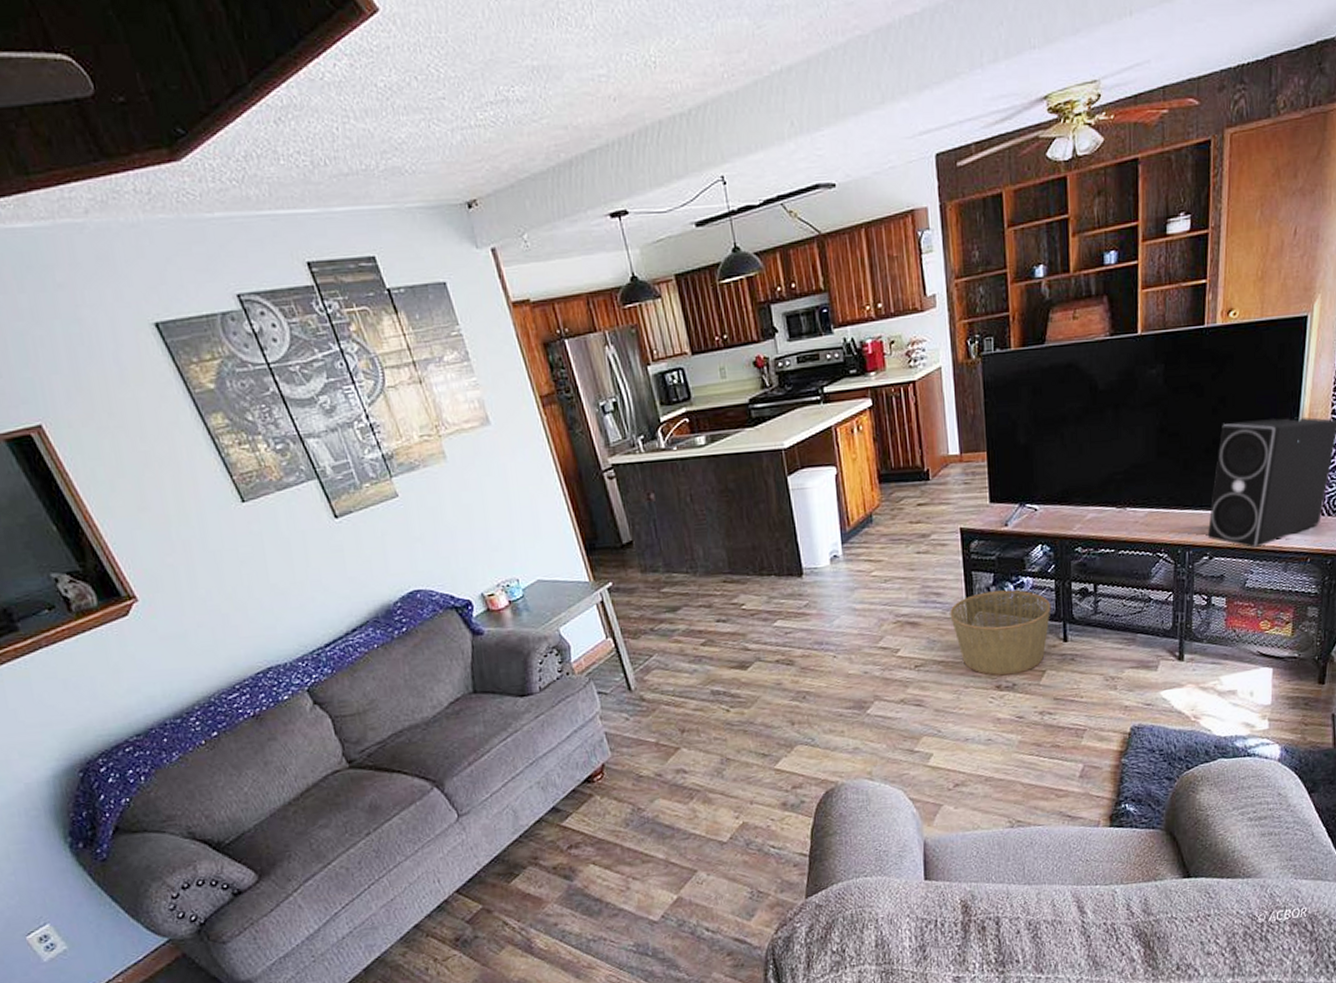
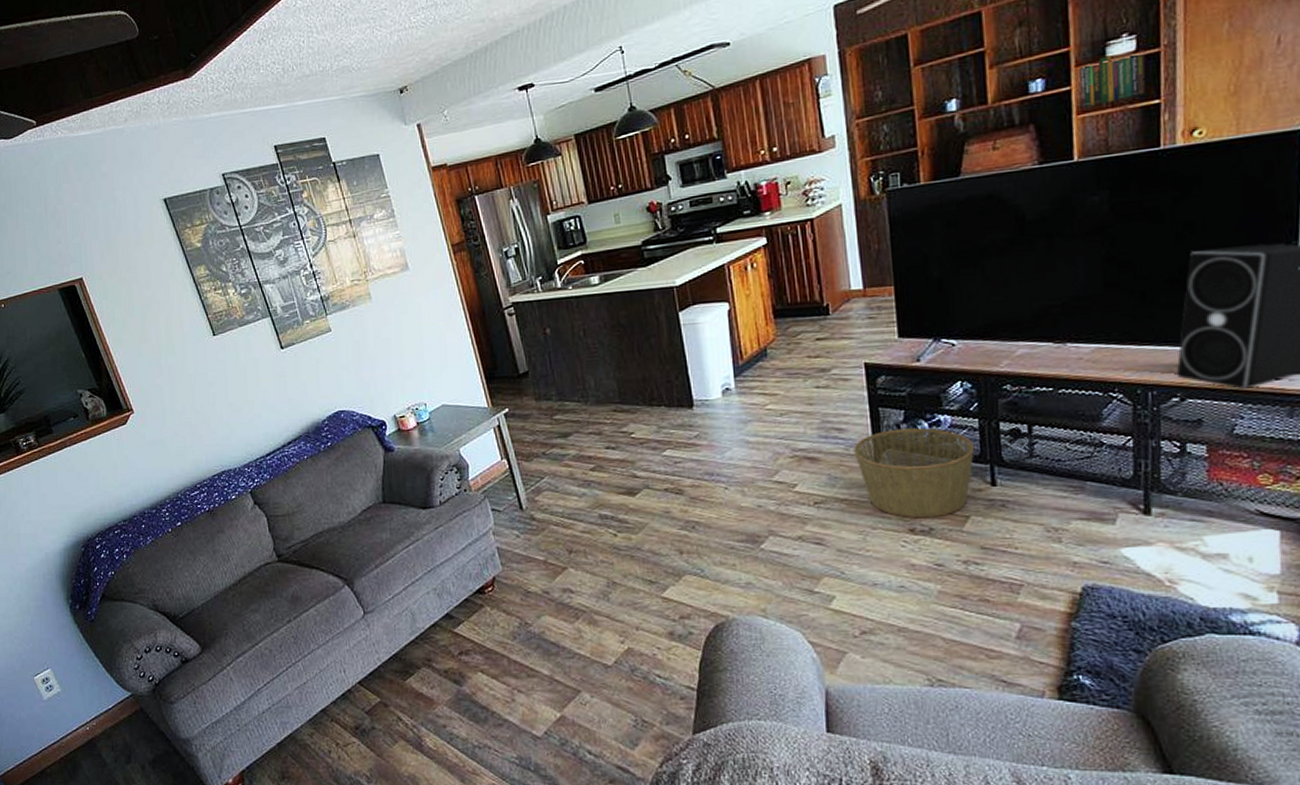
books: none [1144,230,1197,283] -> present [1079,50,1146,109]

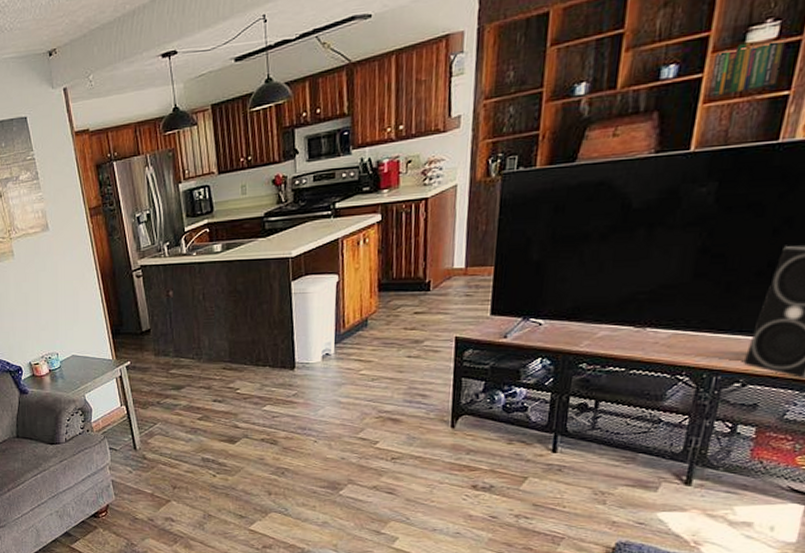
basket: present [854,428,975,519] -> none [433,398,544,477]

